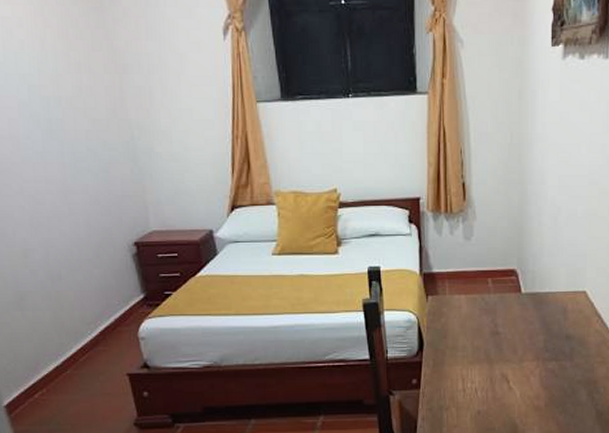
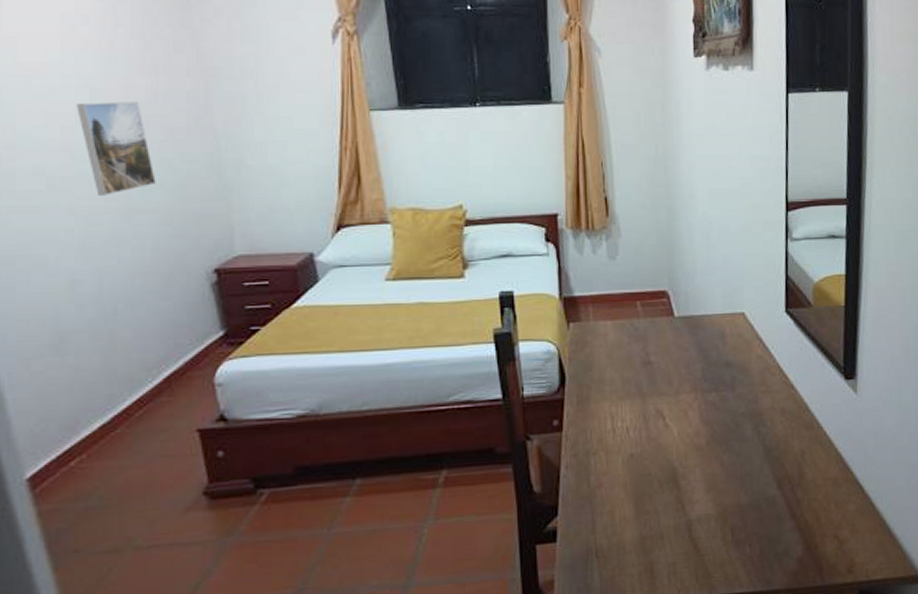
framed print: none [19,96,85,178] -> present [76,101,156,196]

